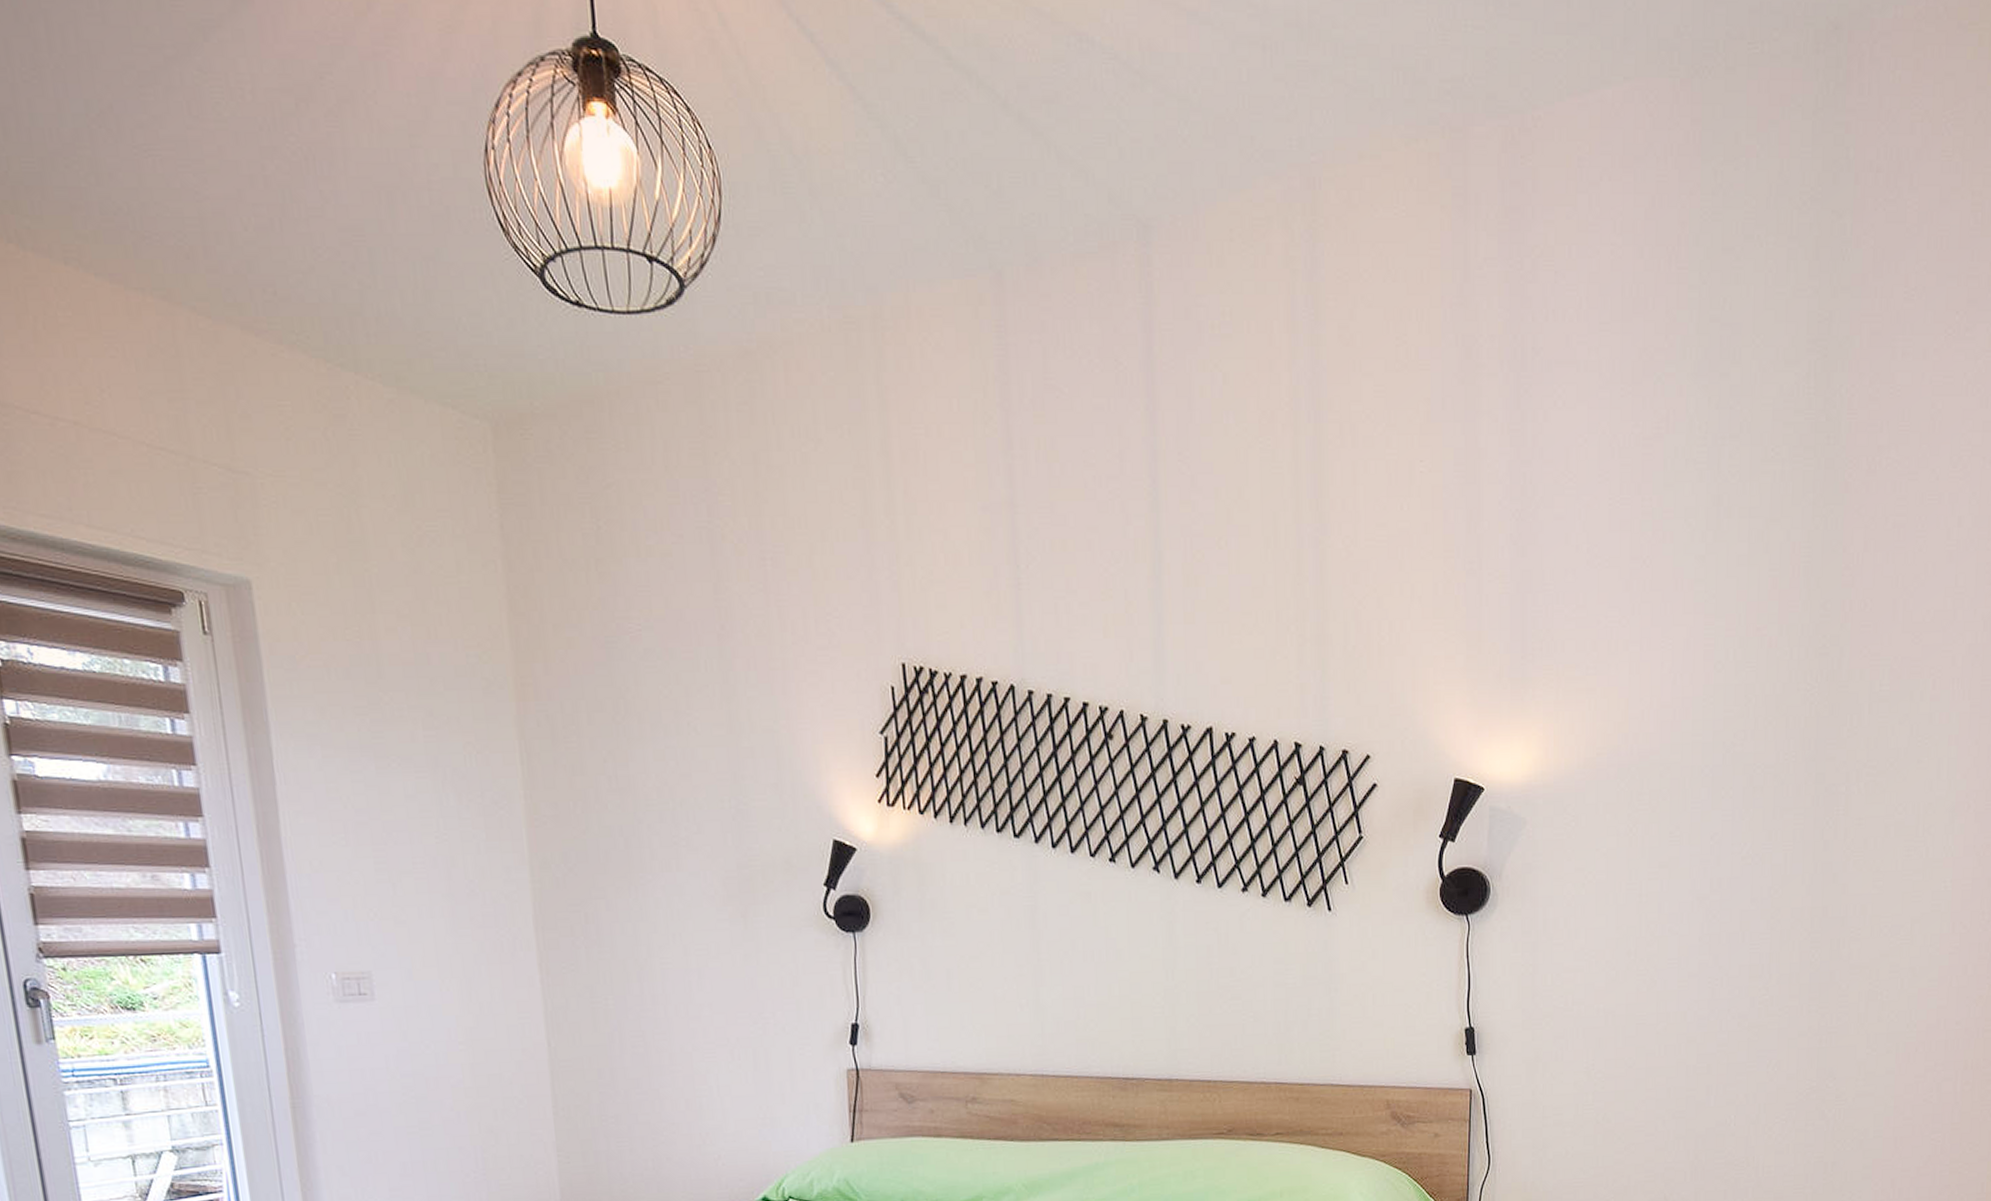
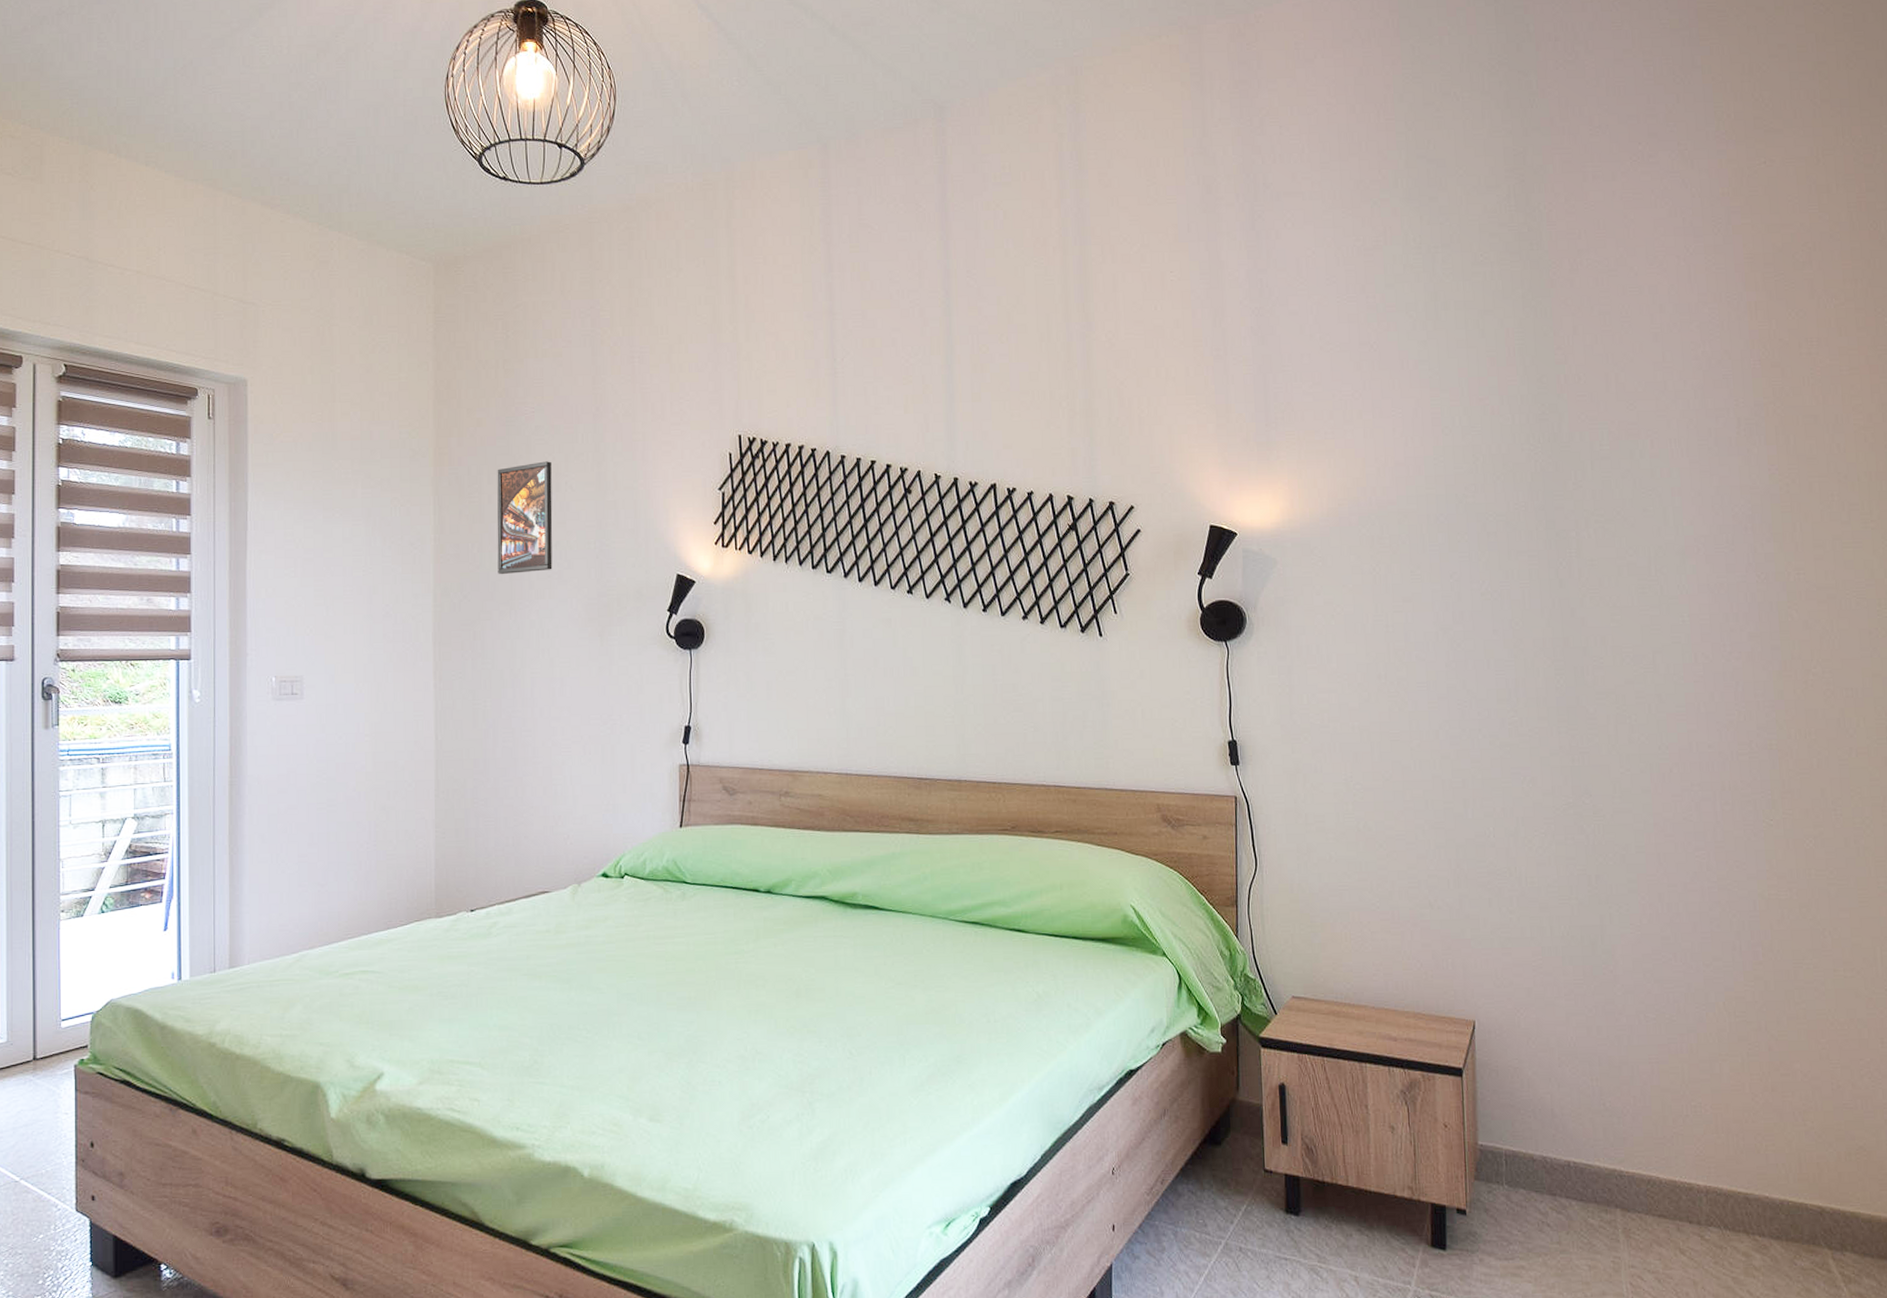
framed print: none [598,695,679,841] -> present [497,461,553,574]

